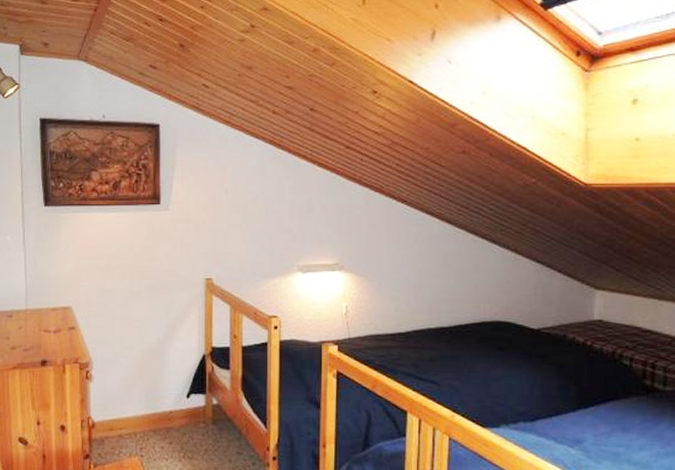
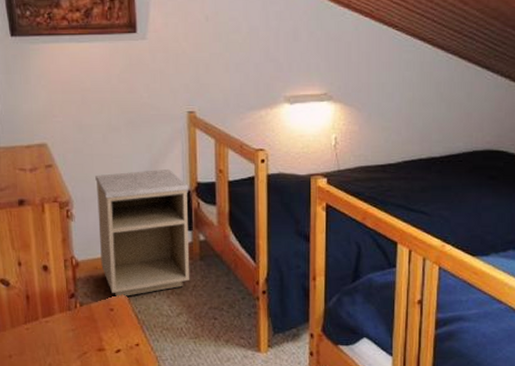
nightstand: none [115,334,203,460] -> present [95,170,190,298]

